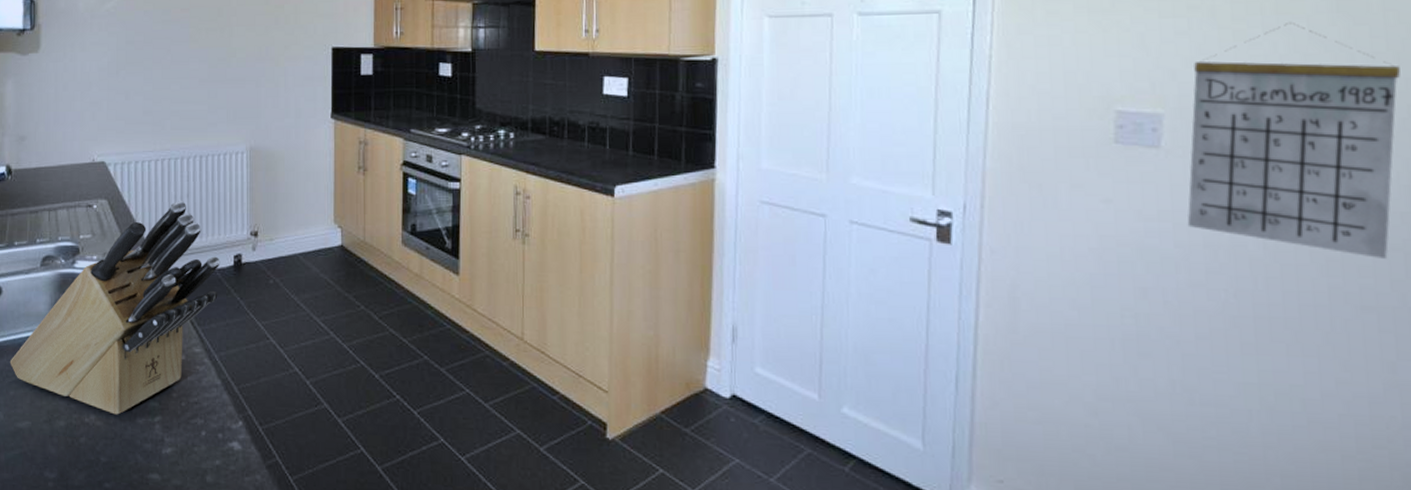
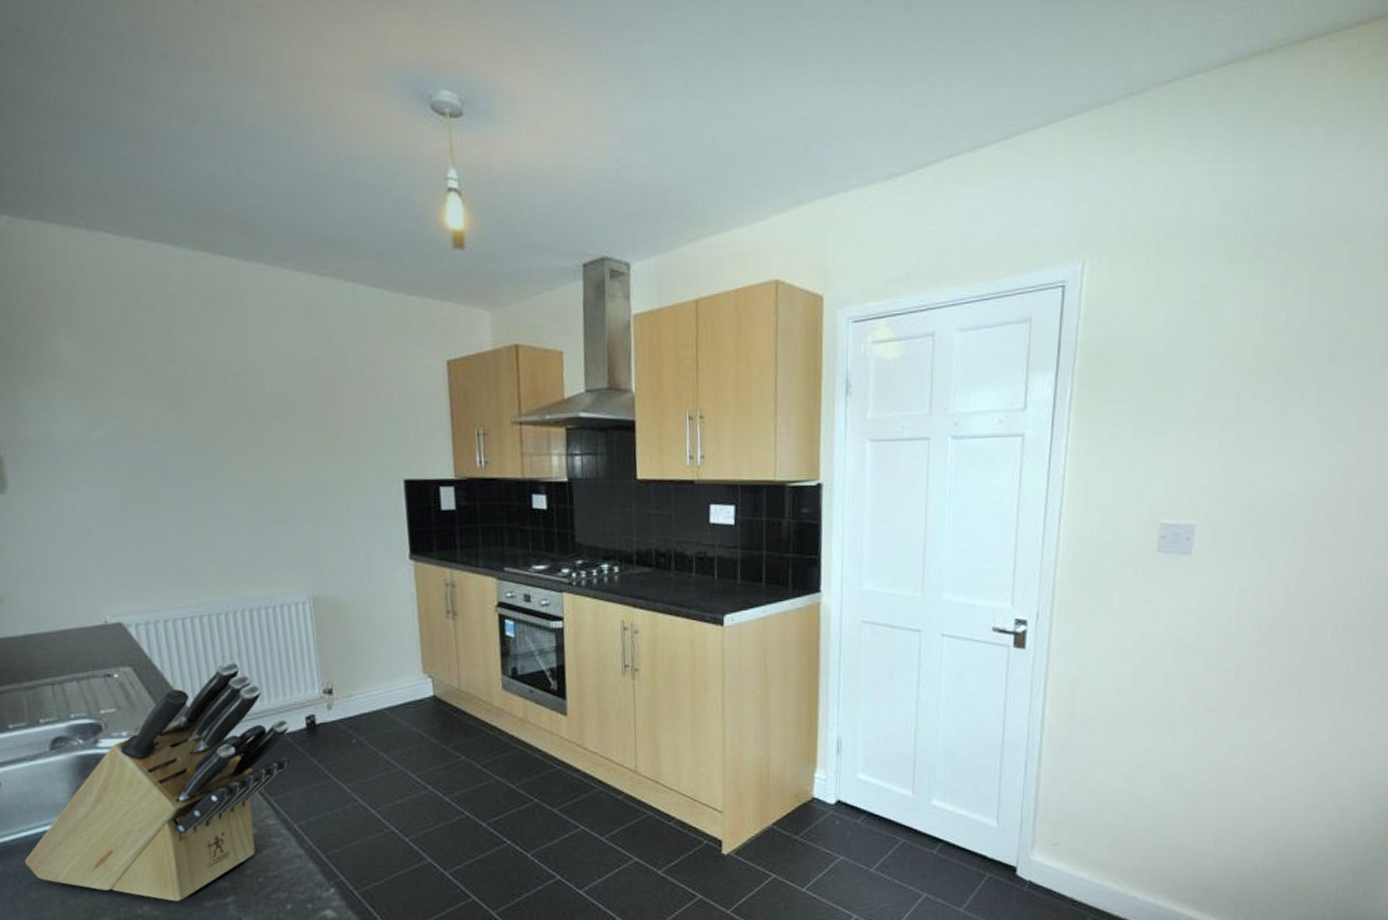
calendar: present [1187,23,1400,259] -> none [1206,443,1364,636]

